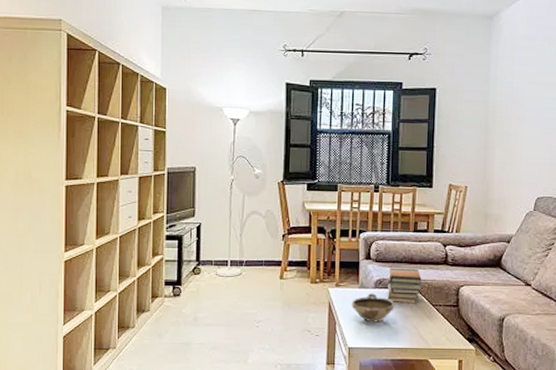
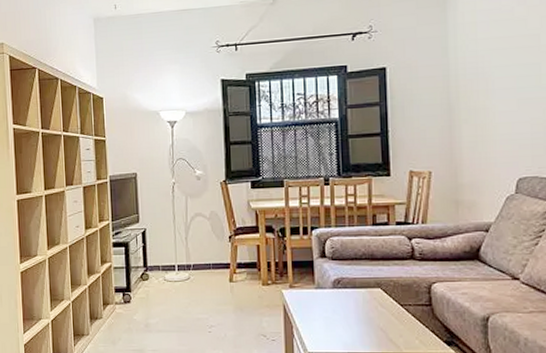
bowl: present [351,293,395,323] -> none [308,294,357,326]
book stack: present [387,268,422,304] -> none [346,265,386,304]

